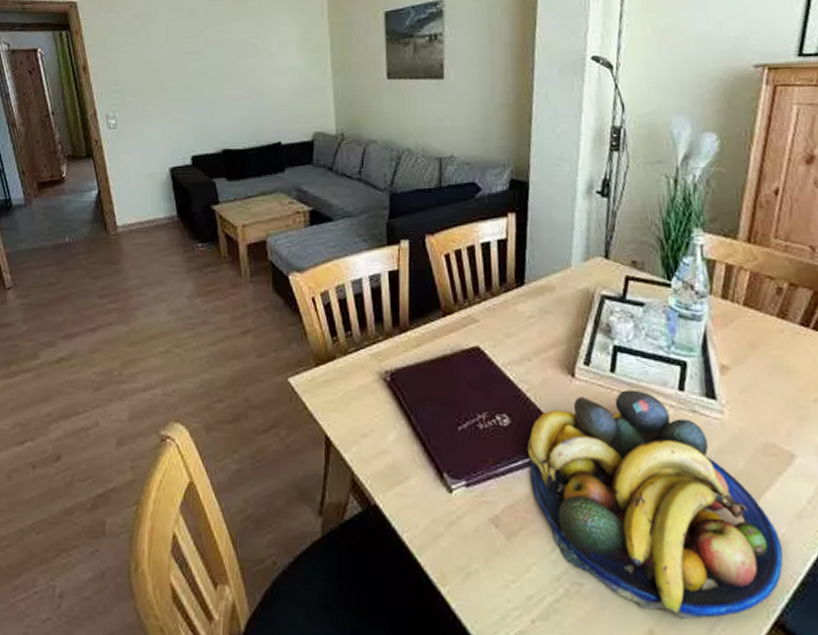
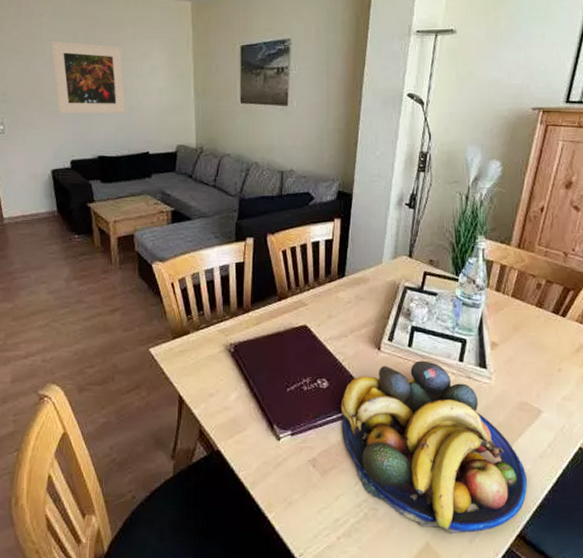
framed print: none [167,20,253,103] -> present [51,41,126,114]

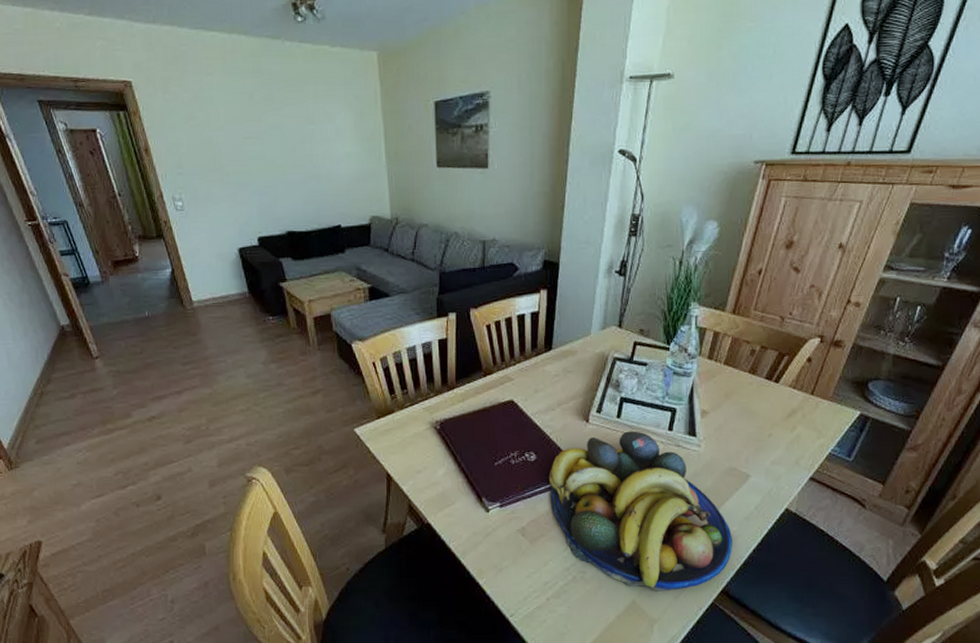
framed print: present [51,41,126,114] -> none [225,104,313,187]

